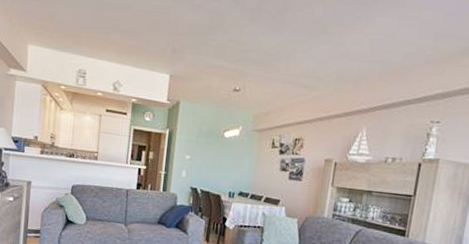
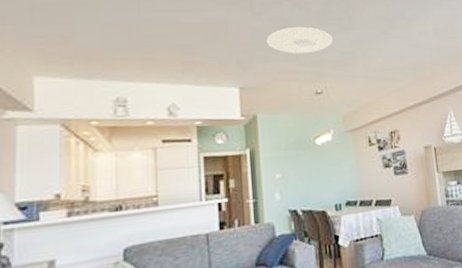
ceiling light: none [200,22,262,51] -> present [266,26,333,54]

